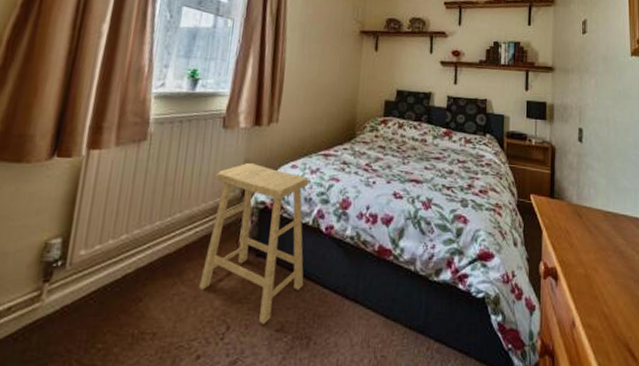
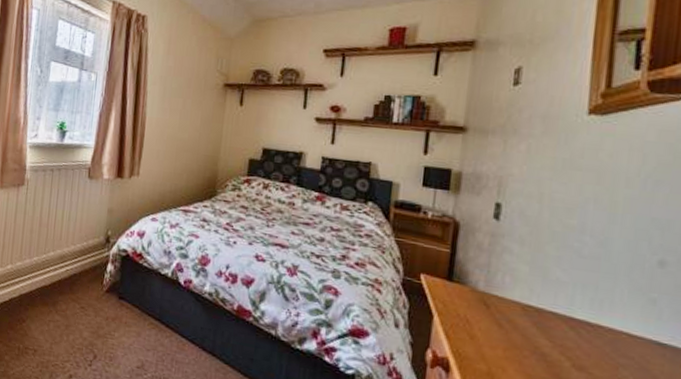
stool: present [199,162,309,324] -> none [70,212,168,360]

